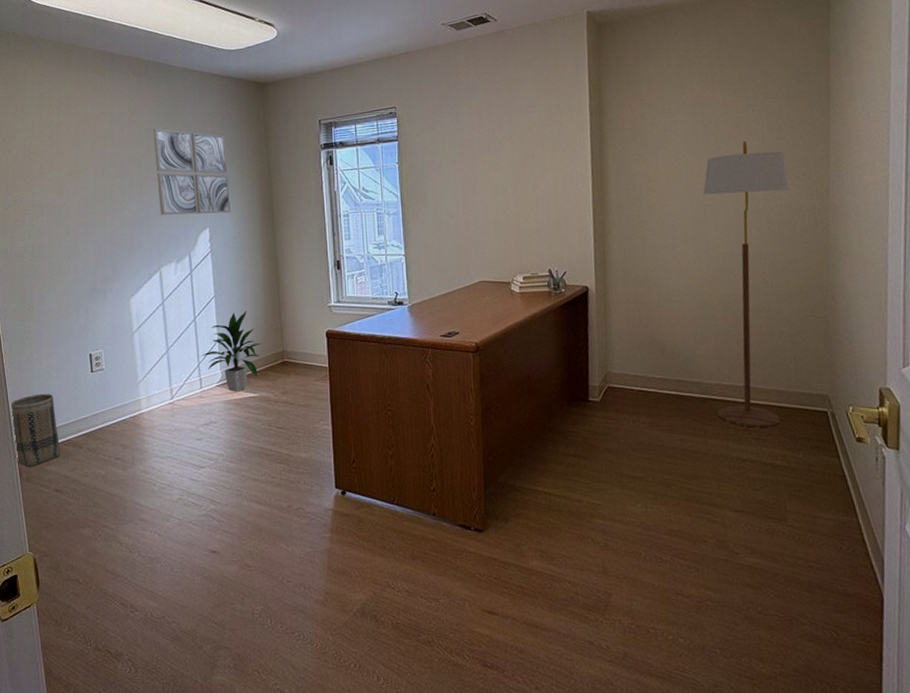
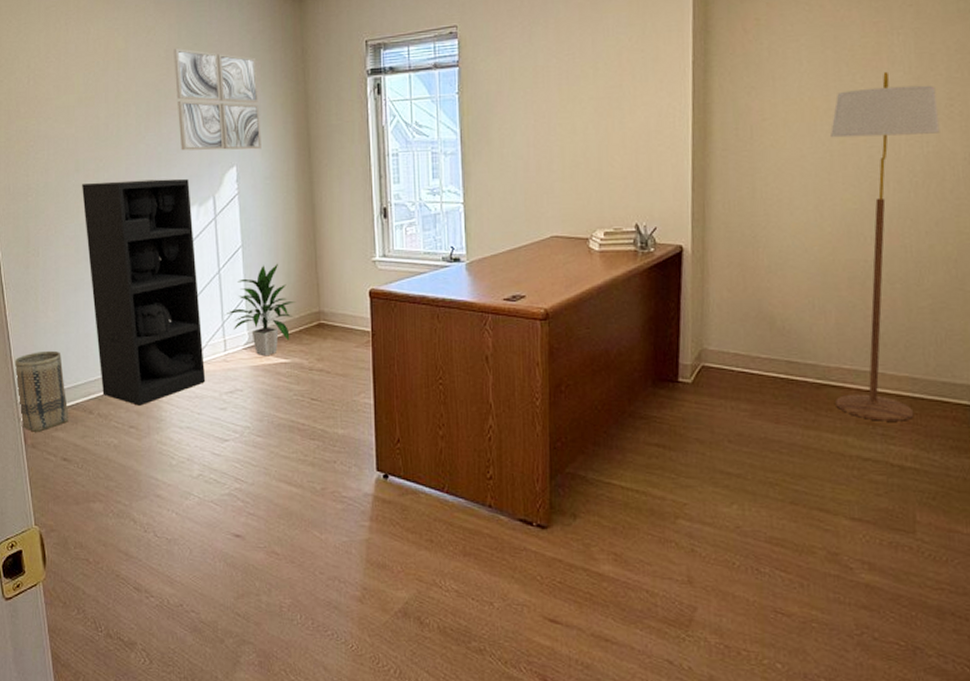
shelving unit: none [72,239,184,440] -> present [82,178,206,406]

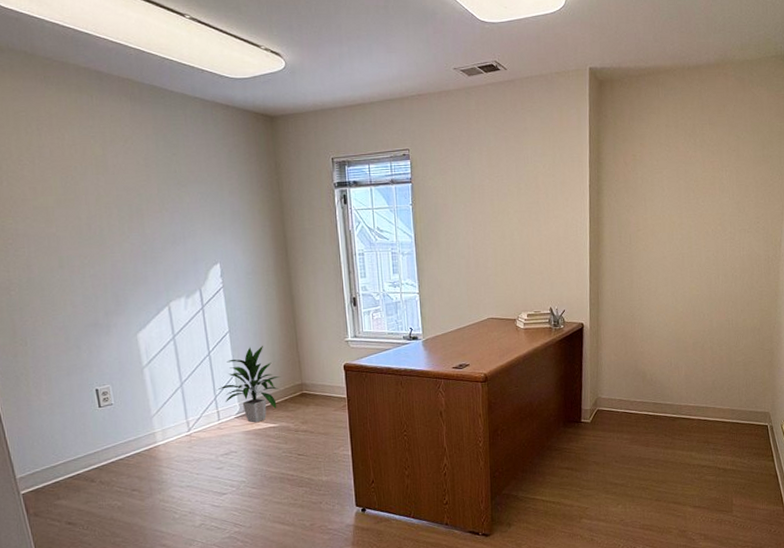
basket: present [14,350,69,432] -> none [9,429,71,503]
shelving unit: present [82,178,206,406] -> none [67,274,203,472]
wall art: present [174,48,262,151] -> none [152,157,243,250]
floor lamp: present [830,71,940,421] -> none [682,197,751,440]

